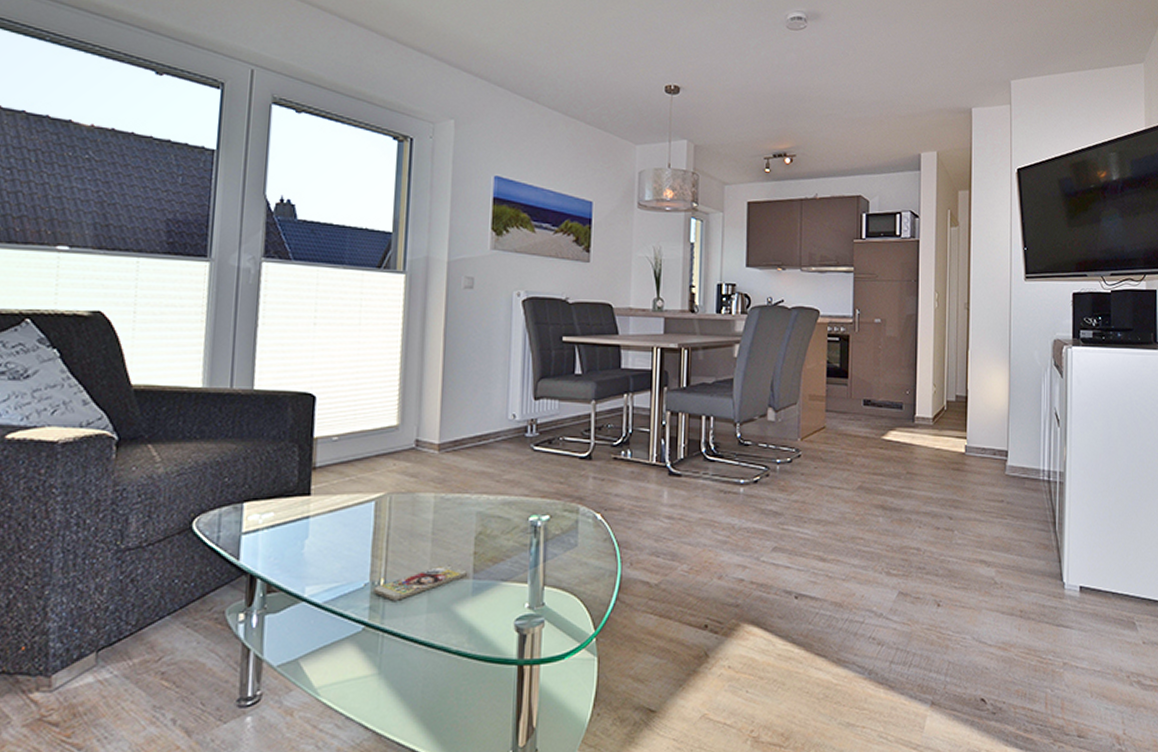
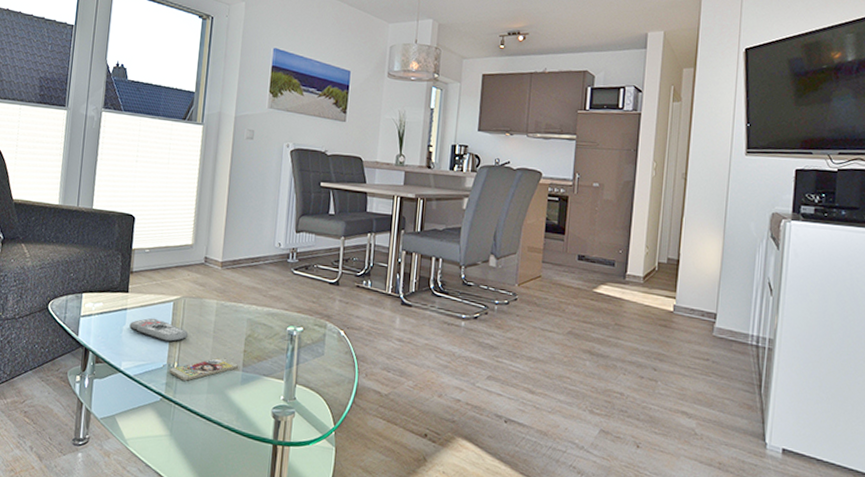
remote control: none [314,524,398,554] -> present [129,318,189,343]

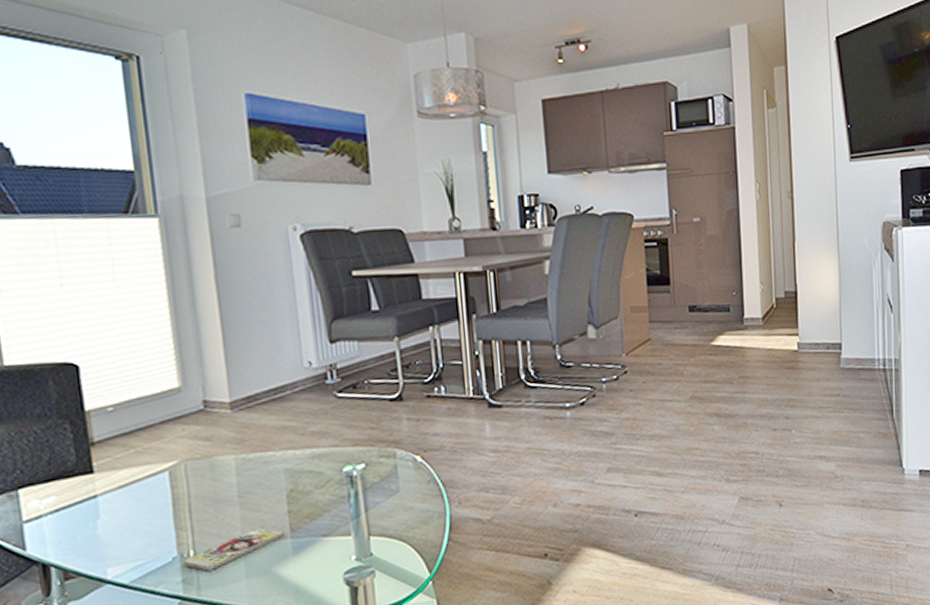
remote control: present [129,318,189,343] -> none [106,498,202,527]

